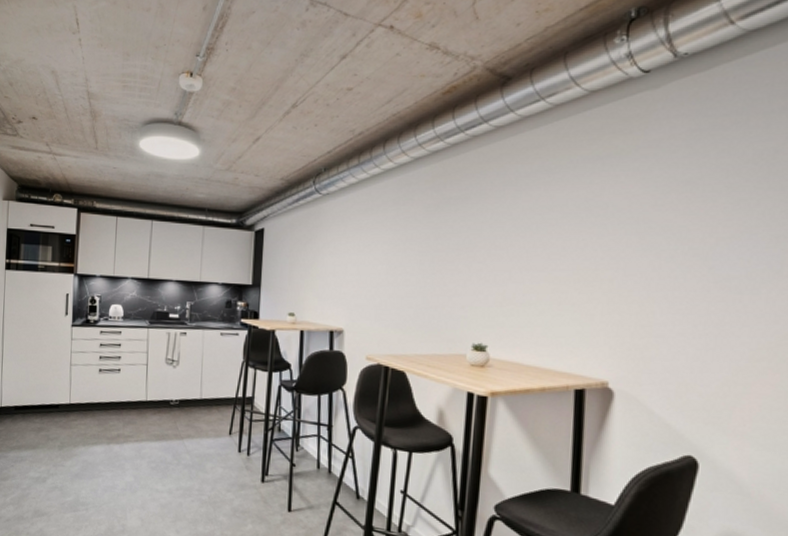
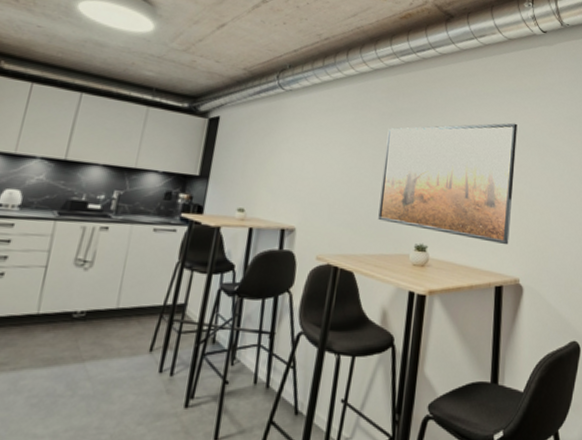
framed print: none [429,197,605,344] -> present [378,123,517,245]

